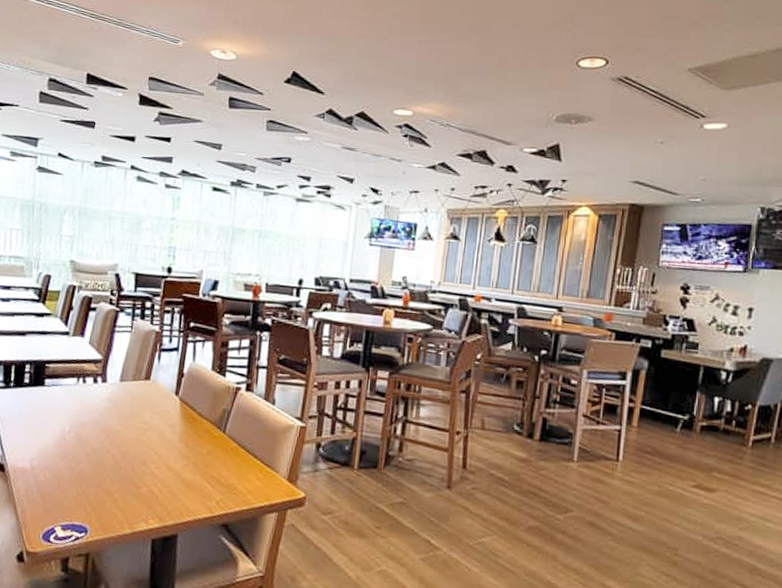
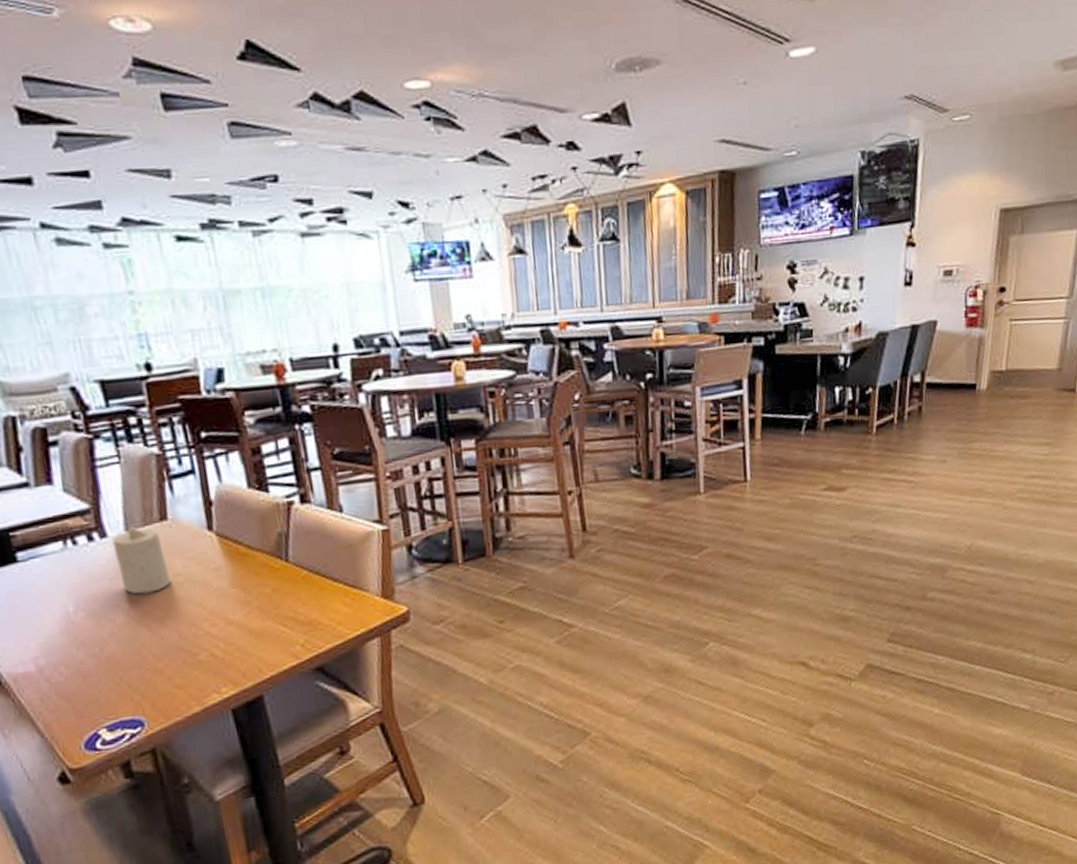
candle: none [106,378,142,432] -> present [112,526,171,595]

